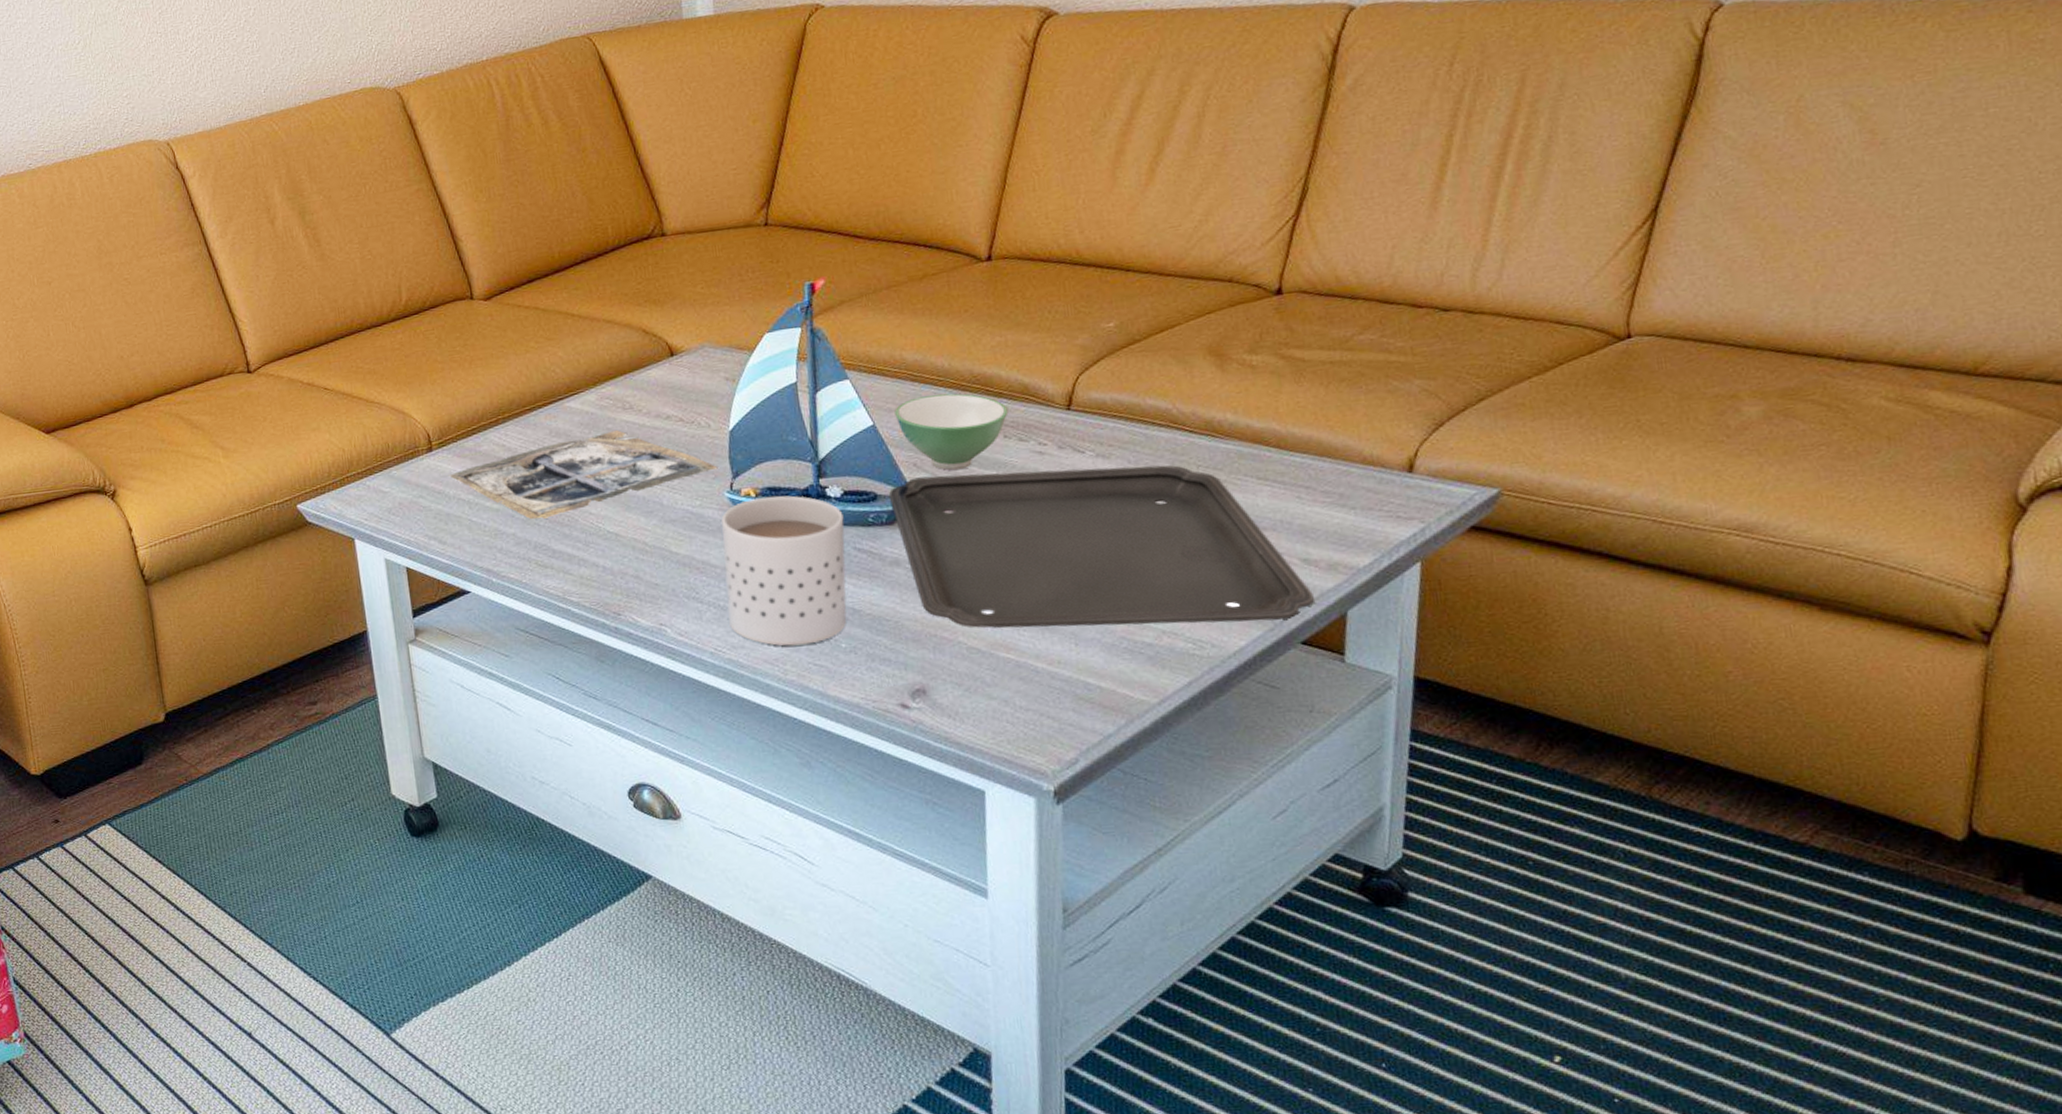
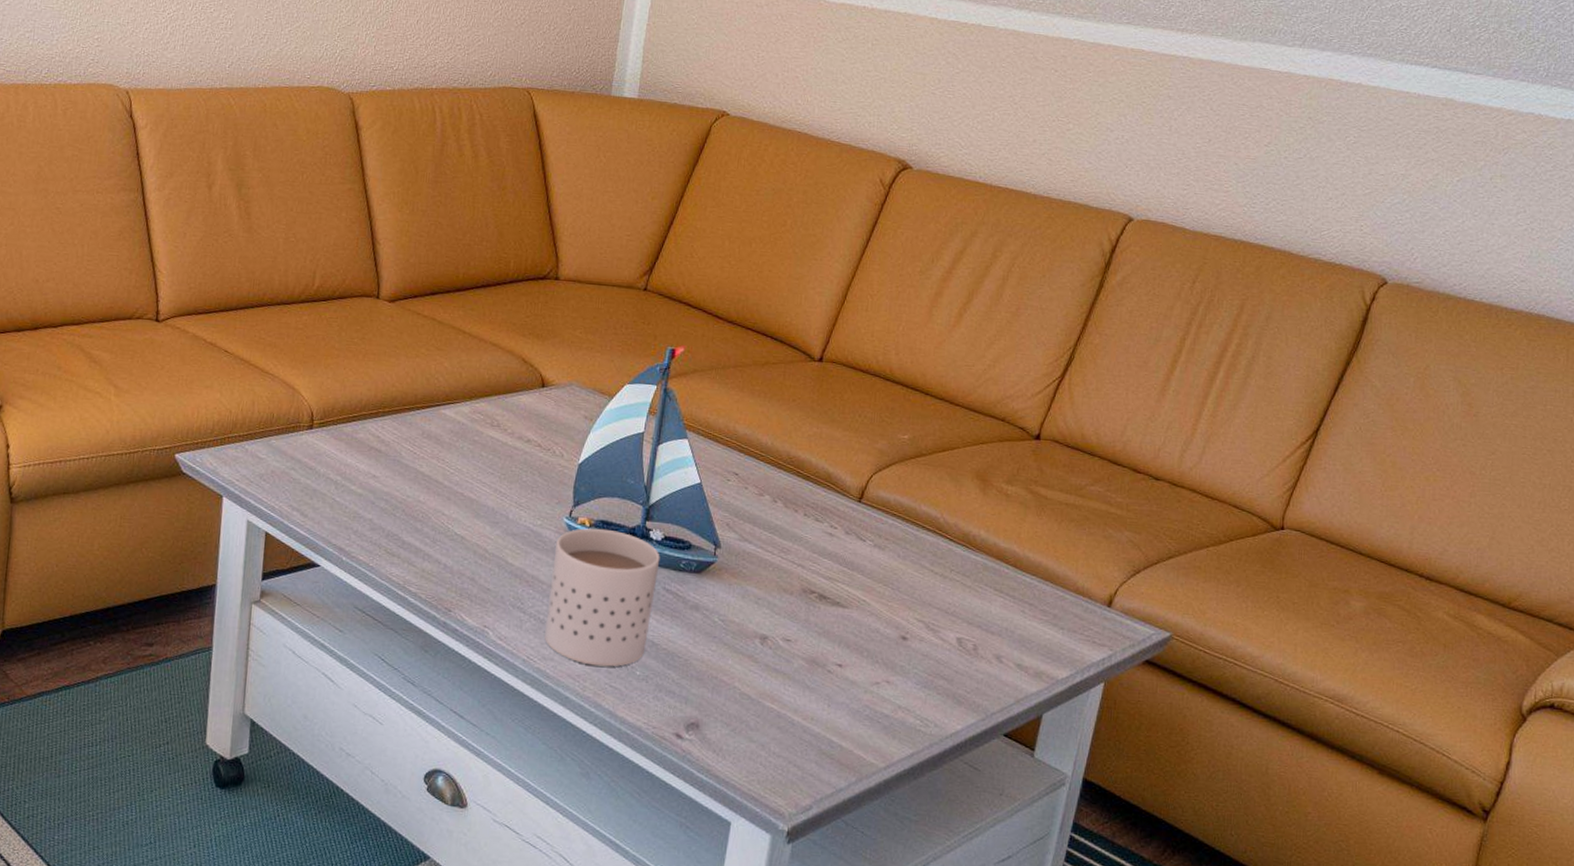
magazine: present [448,429,718,520] -> none [322,442,563,511]
tray: present [888,465,1314,628] -> none [700,536,1020,713]
bowl: present [894,393,1009,471] -> none [720,466,812,537]

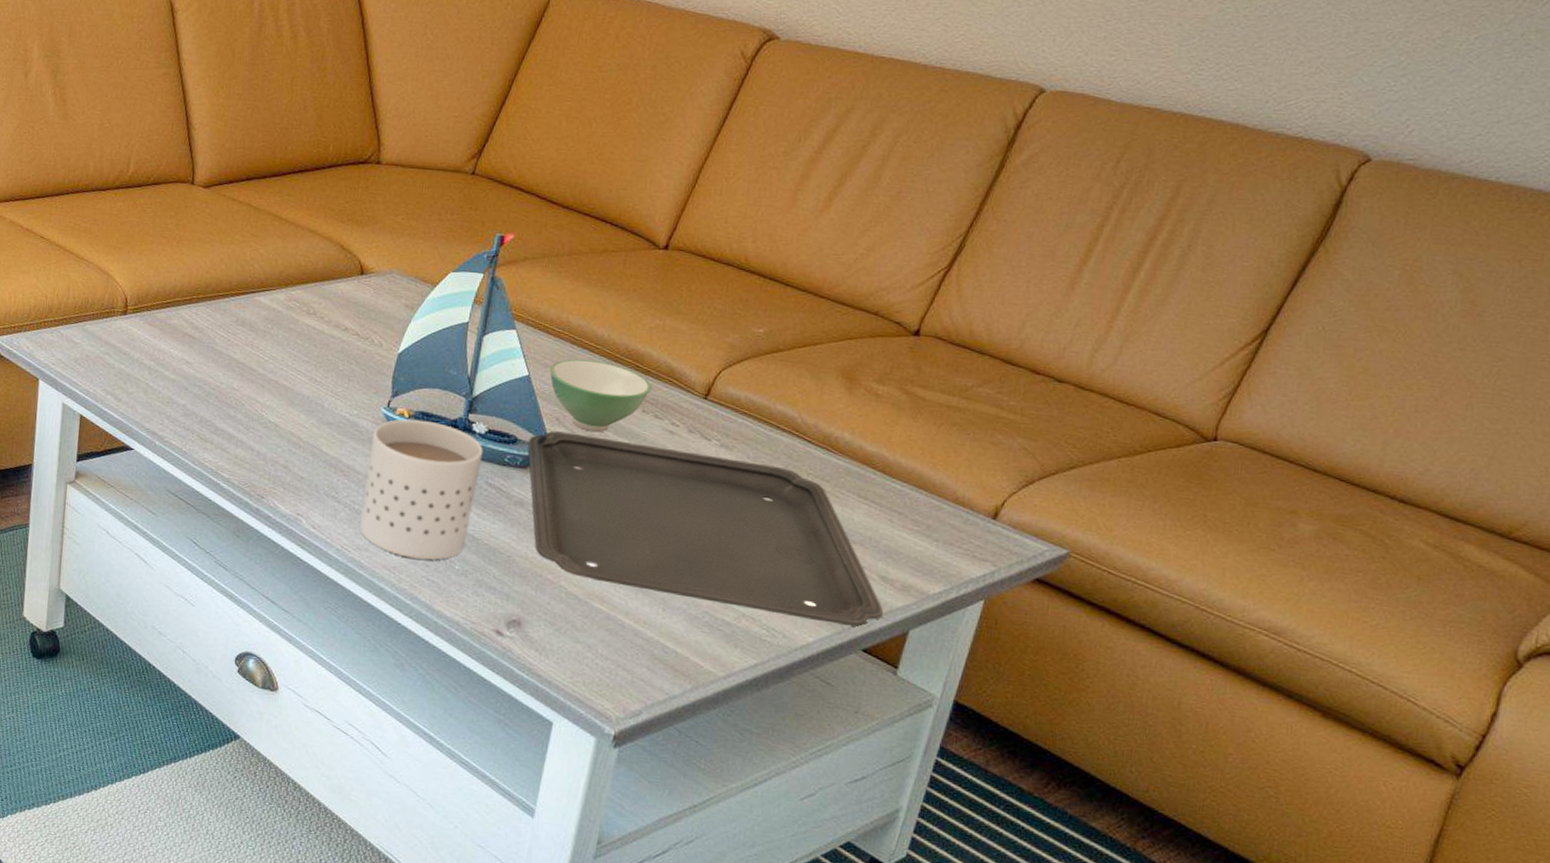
tray: none [700,536,1020,713] -> present [527,431,883,627]
bowl: none [720,466,812,537] -> present [550,359,652,433]

